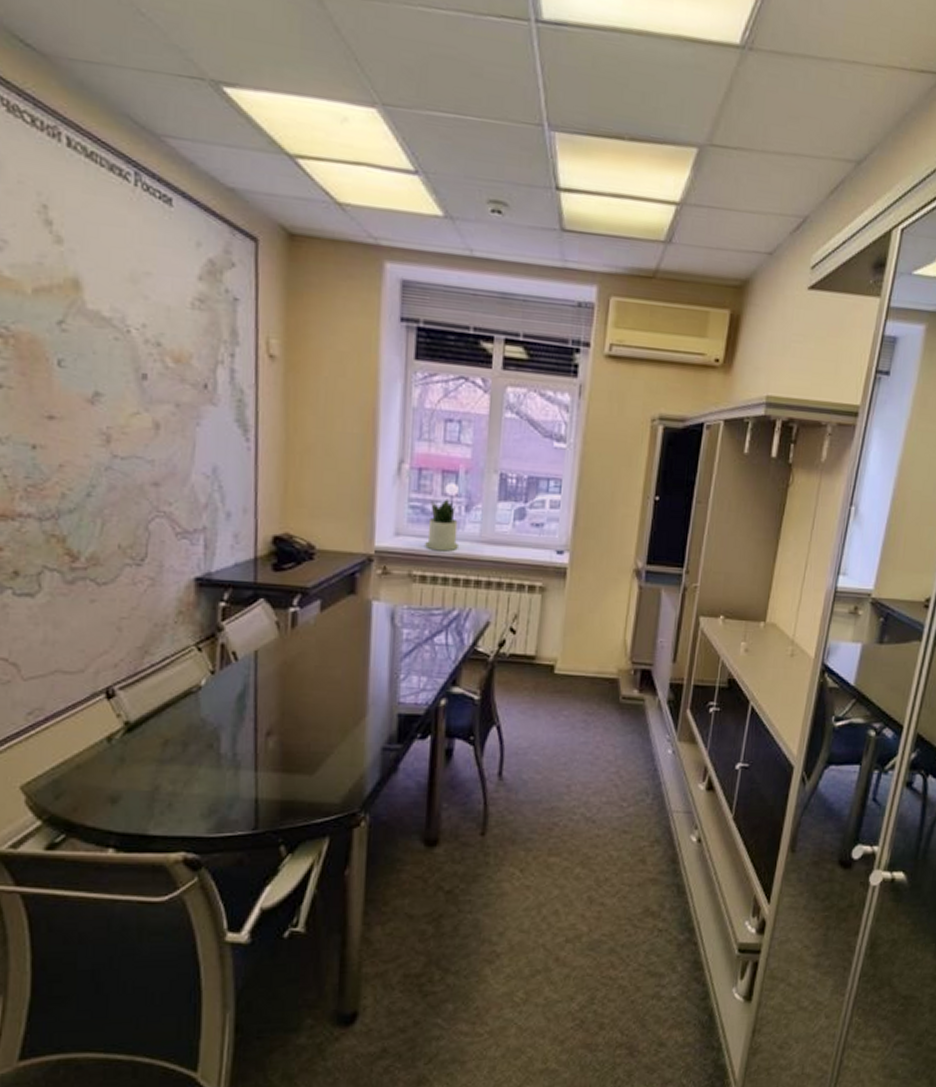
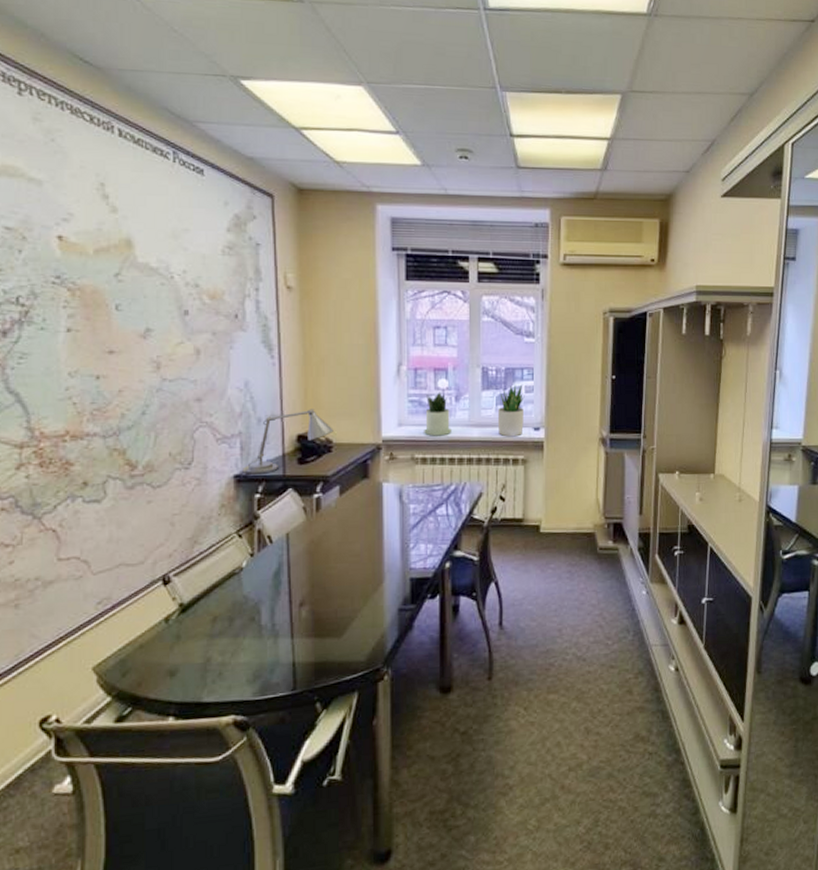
desk lamp: none [205,506,317,580] -> present [242,409,334,476]
planter: none [513,497,549,560] -> present [497,384,525,437]

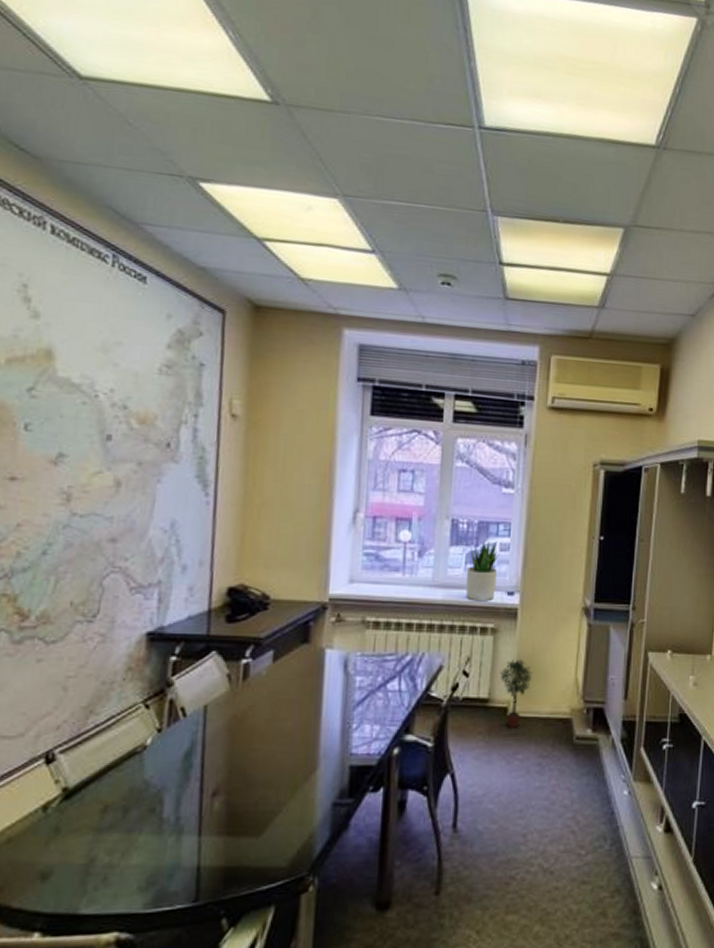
desk lamp: present [242,409,334,476] -> none [158,557,272,634]
planter: present [424,392,453,436] -> none [379,545,413,597]
potted tree: none [531,484,559,543] -> present [499,659,533,728]

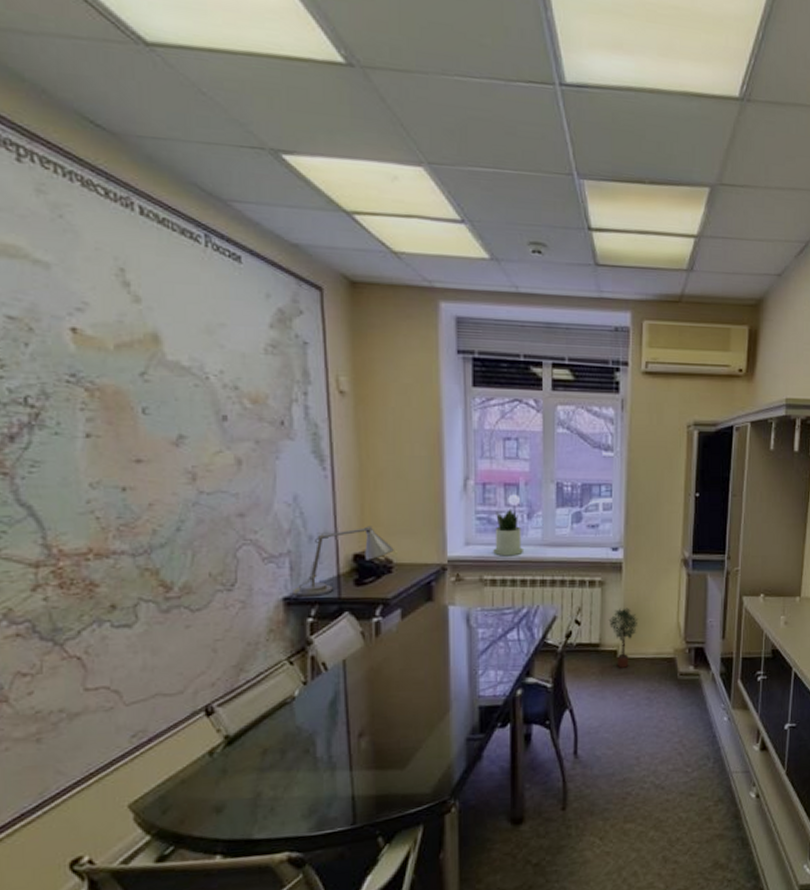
desk lamp: none [158,557,272,634] -> present [293,526,394,598]
planter: none [379,545,413,597] -> present [493,509,525,556]
planter: present [465,540,499,602] -> none [573,501,602,558]

